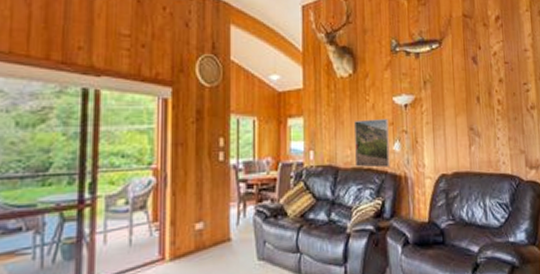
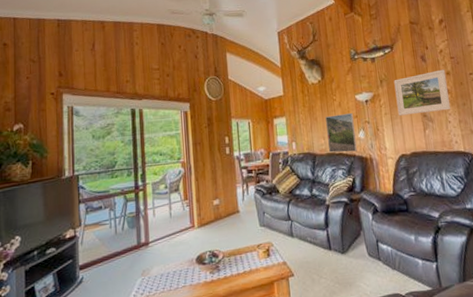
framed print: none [439,75,501,127] -> present [394,69,451,116]

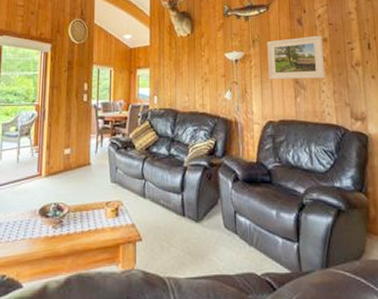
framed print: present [326,112,357,153] -> none [192,71,222,113]

